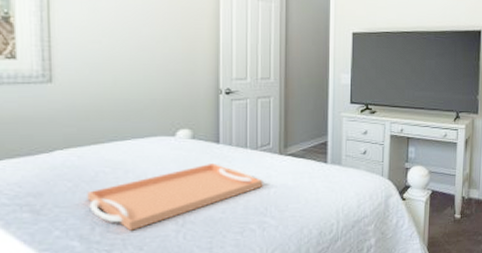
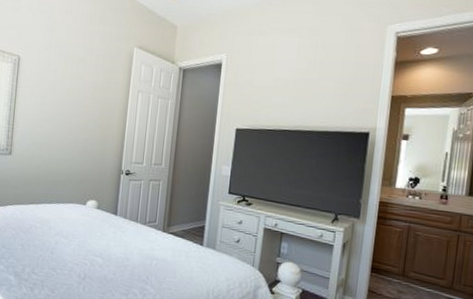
serving tray: present [87,164,263,231] -> none [23,231,148,276]

